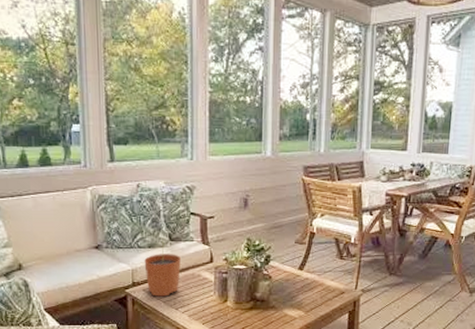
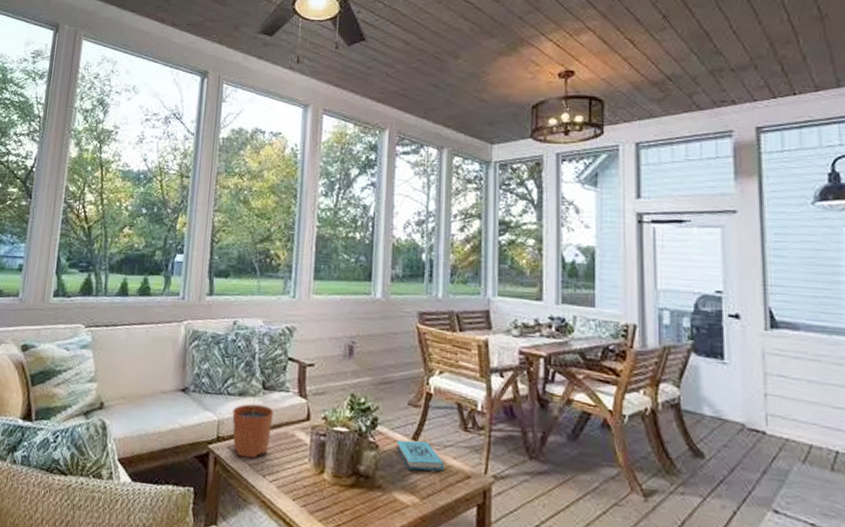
book: none [286,269,324,292] -> present [396,439,445,472]

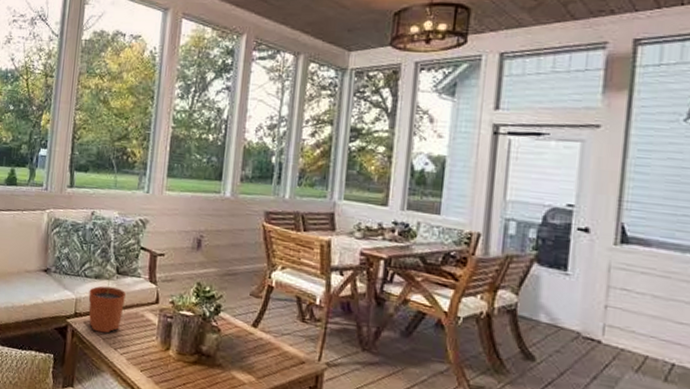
book: present [396,439,445,472] -> none [237,325,281,356]

